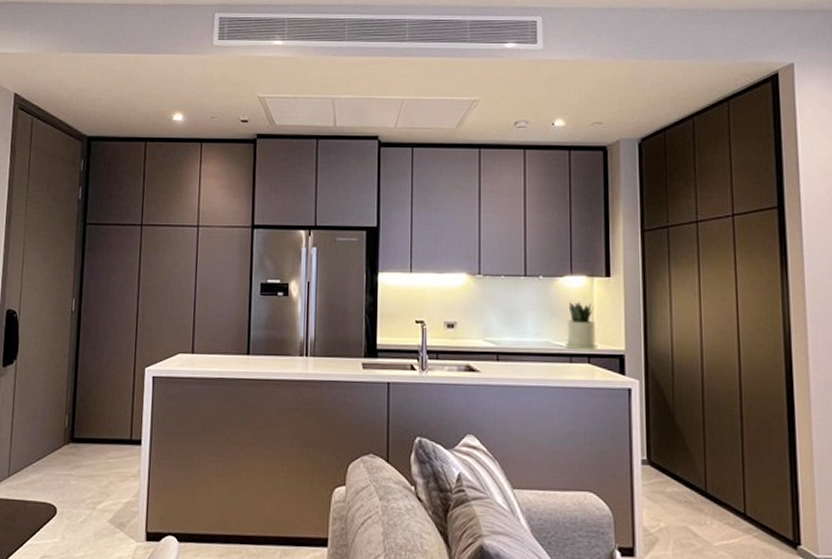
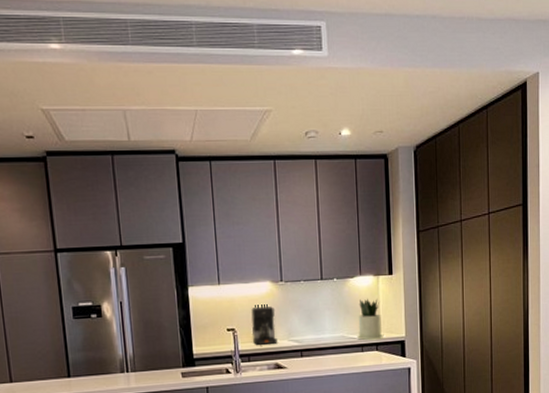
coffee maker: none [443,300,471,342] -> present [251,306,278,345]

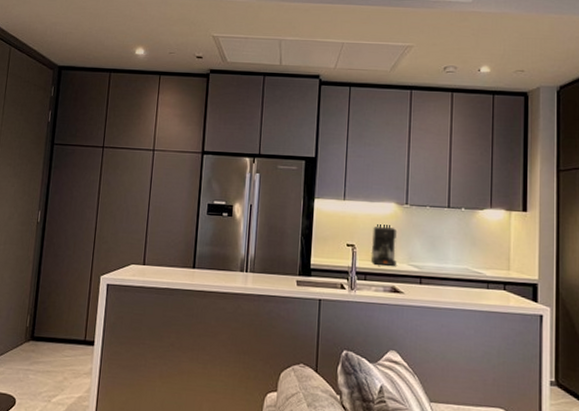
planter: present [356,298,384,341] -> none [482,232,514,278]

